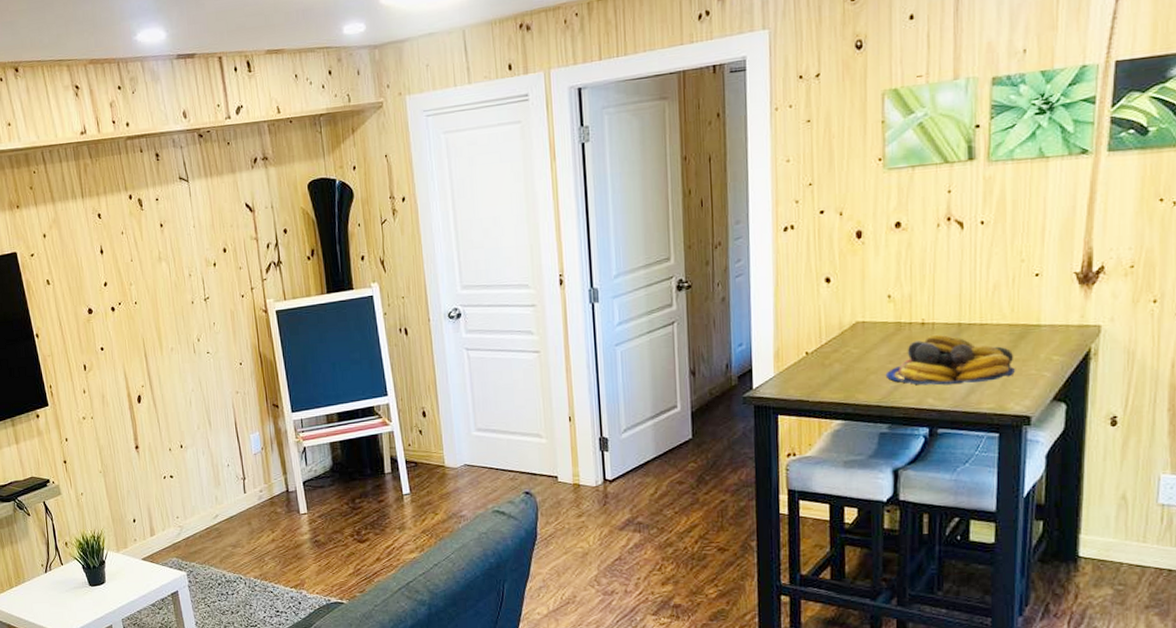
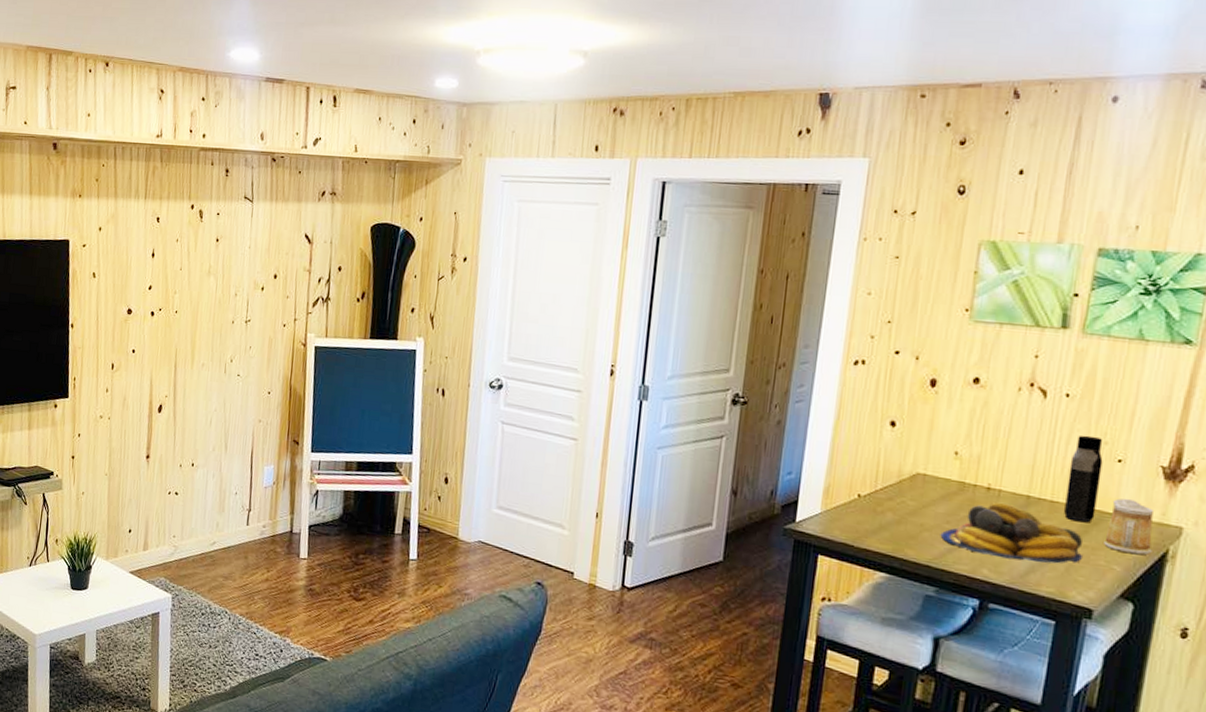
water bottle: none [993,256,1022,339] -> present [1064,435,1103,523]
mug: none [1033,308,1076,359] -> present [1104,498,1153,555]

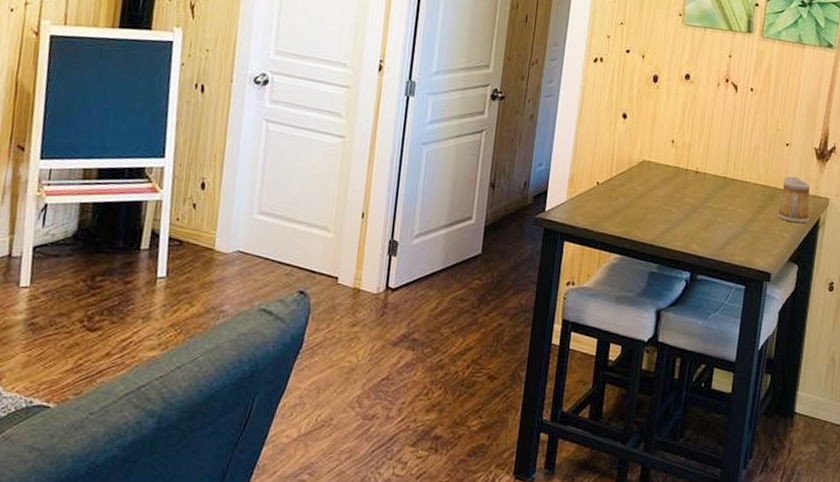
fruit bowl: present [940,502,1084,564] -> none [661,183,764,236]
water bottle: present [1064,435,1103,523] -> none [750,123,776,199]

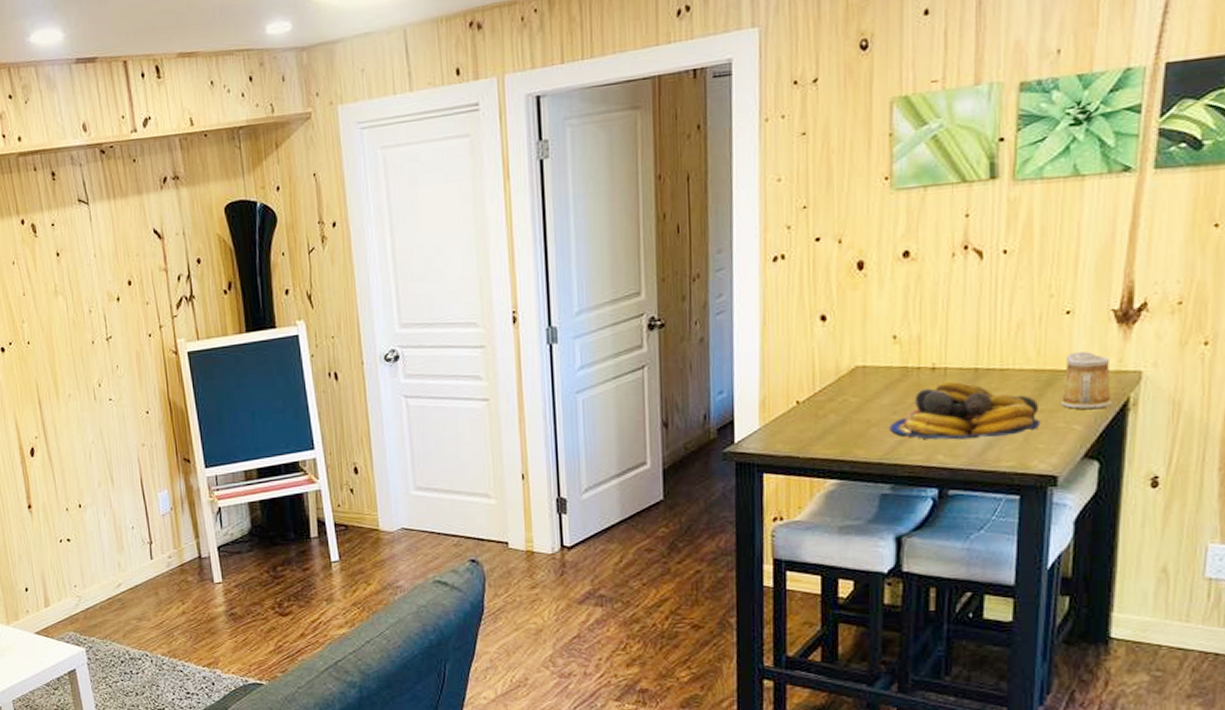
fruit bowl: none [661,183,764,236] -> present [889,380,1041,440]

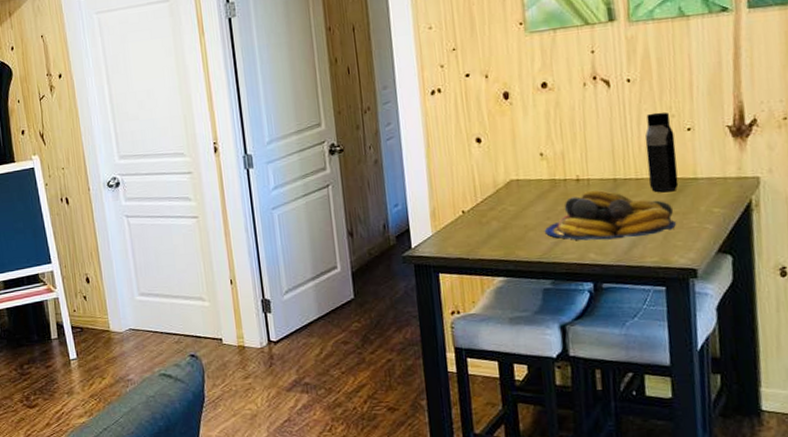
water bottle: none [1016,290,1050,387] -> present [645,112,679,193]
mug: present [1061,351,1113,410] -> none [691,161,737,212]

